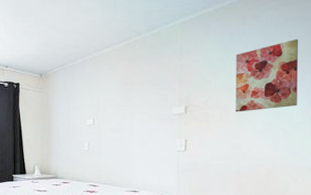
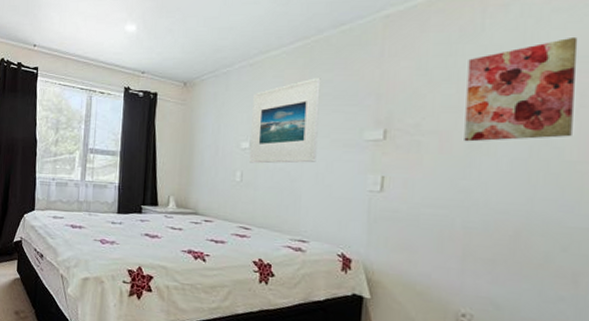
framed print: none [94,68,141,136] -> present [249,77,321,164]

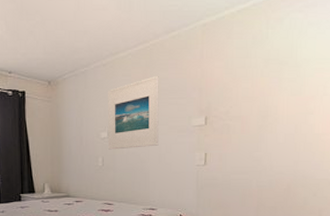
wall art: present [464,36,578,142] -> none [257,44,323,123]

